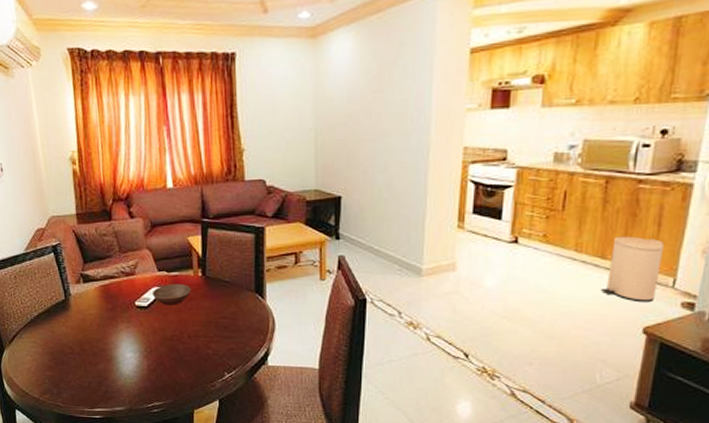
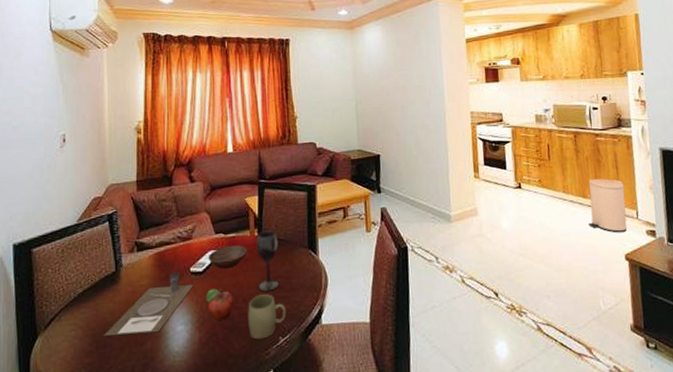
place setting: none [61,305,139,357] -> present [104,272,194,337]
fruit: none [152,323,180,352] -> present [206,288,234,321]
mug: none [193,332,232,373] -> present [248,294,287,340]
wine glass: none [200,271,224,330] -> present [256,230,279,292]

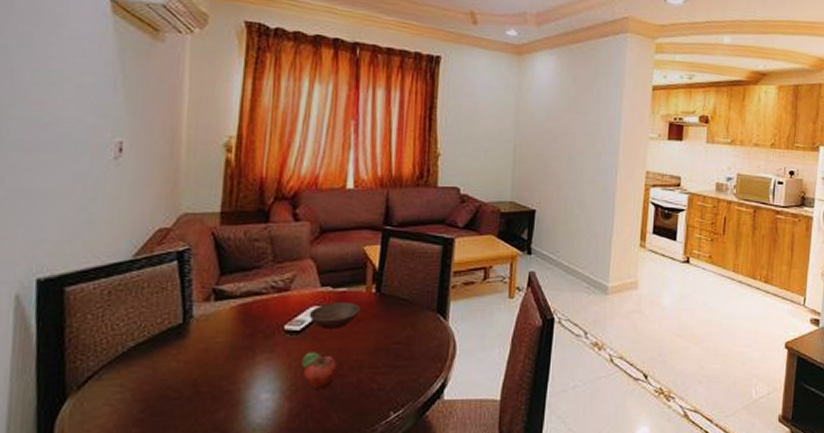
place setting: present [104,272,194,337] -> none [161,329,287,403]
mug: present [248,294,287,340] -> none [352,362,402,414]
wine glass: present [256,230,279,292] -> none [371,287,401,359]
pedal bin: present [588,178,627,233] -> none [753,259,796,319]

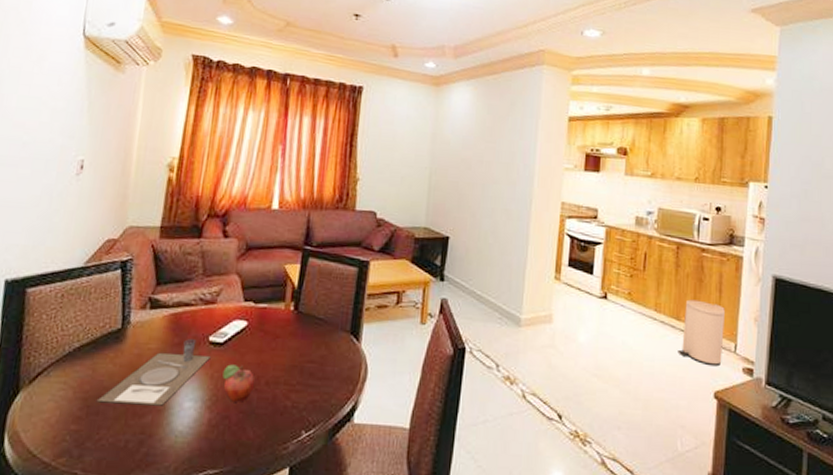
place setting: none [161,329,287,403] -> present [97,339,211,406]
bowl: present [309,301,361,329] -> none [231,317,279,344]
pedal bin: none [753,259,796,319] -> present [678,299,725,367]

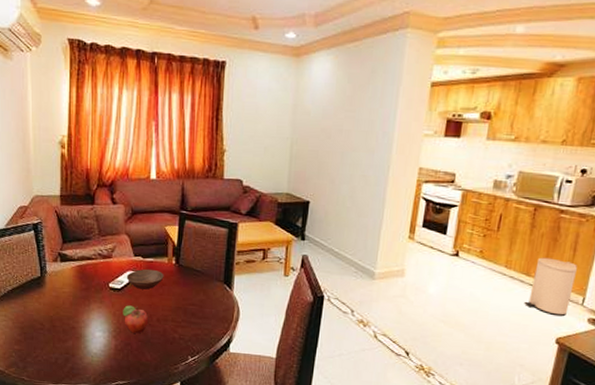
place setting: present [97,339,211,406] -> none [31,285,112,335]
bowl: none [231,317,279,344] -> present [126,268,164,290]

